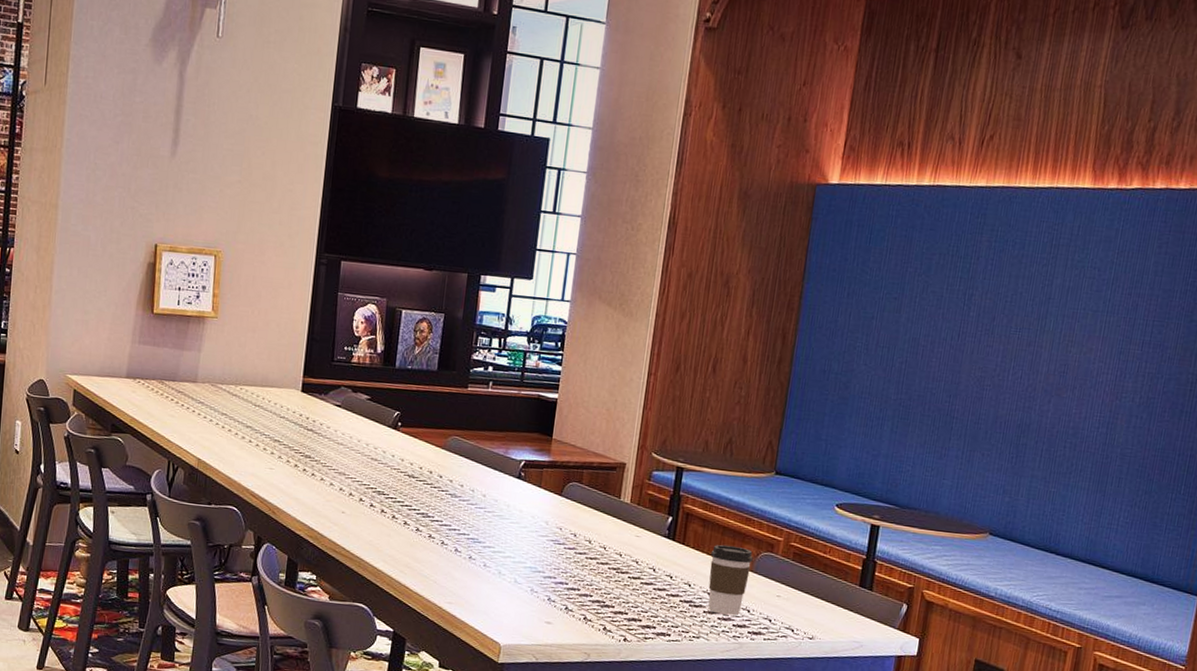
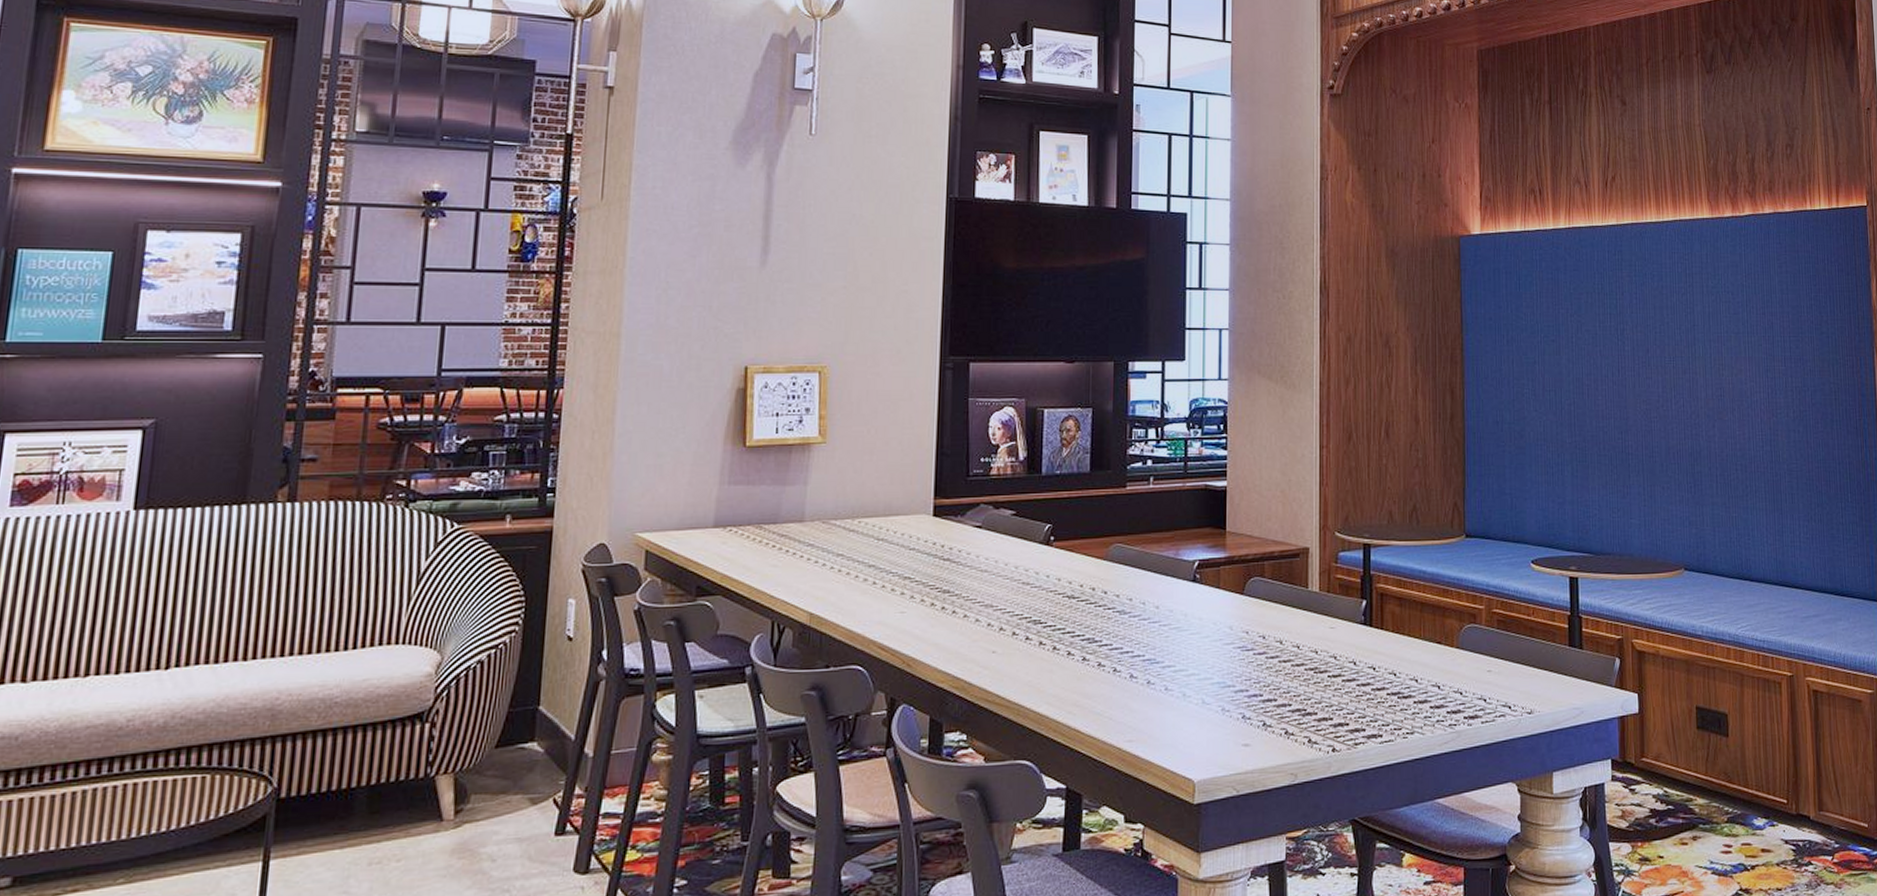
coffee cup: present [708,545,753,616] -> none [1412,622,1457,702]

